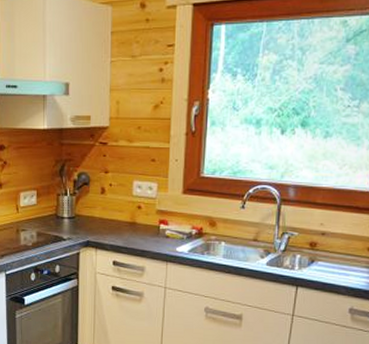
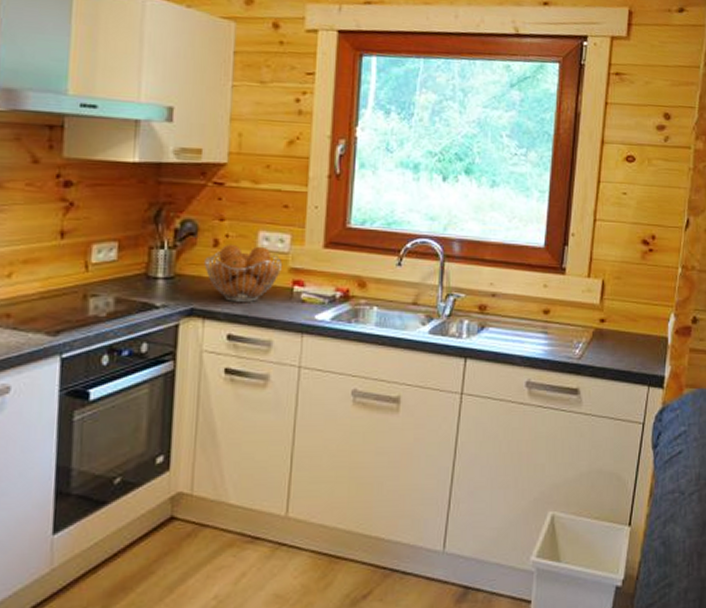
fruit basket: none [95,191,152,236] -> present [204,244,283,302]

